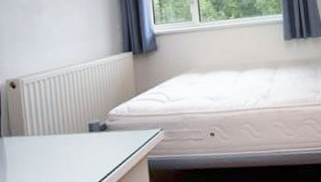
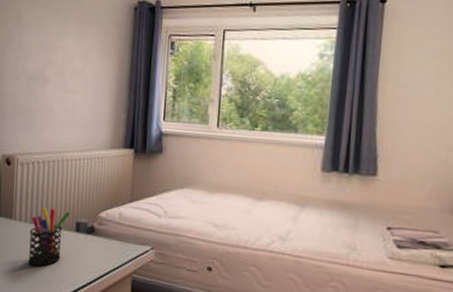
pen holder: none [43,116,82,173] -> present [27,207,70,267]

